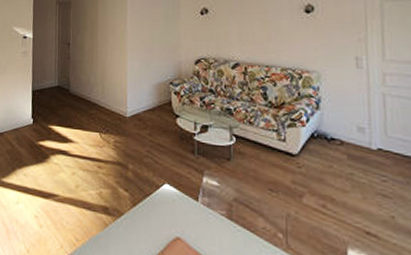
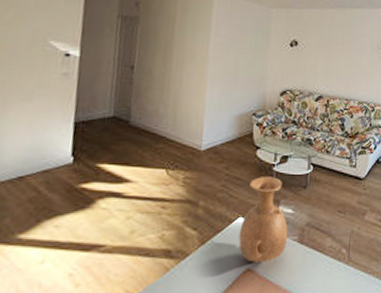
vase: none [166,145,215,234] -> present [238,177,288,262]

